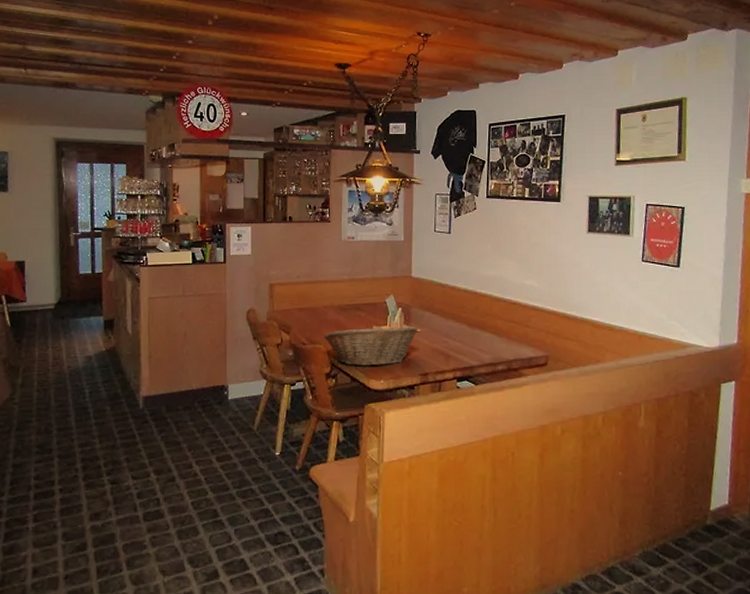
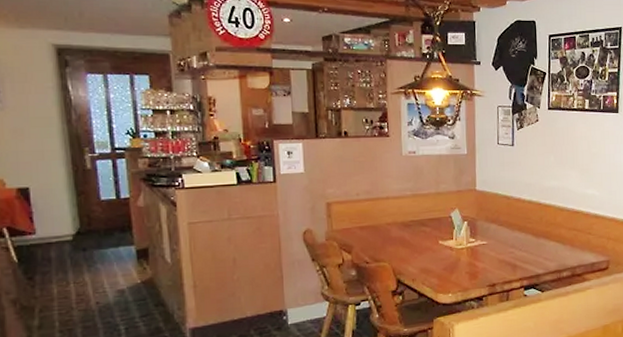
fruit basket: present [324,324,418,366] -> none [388,239,484,282]

